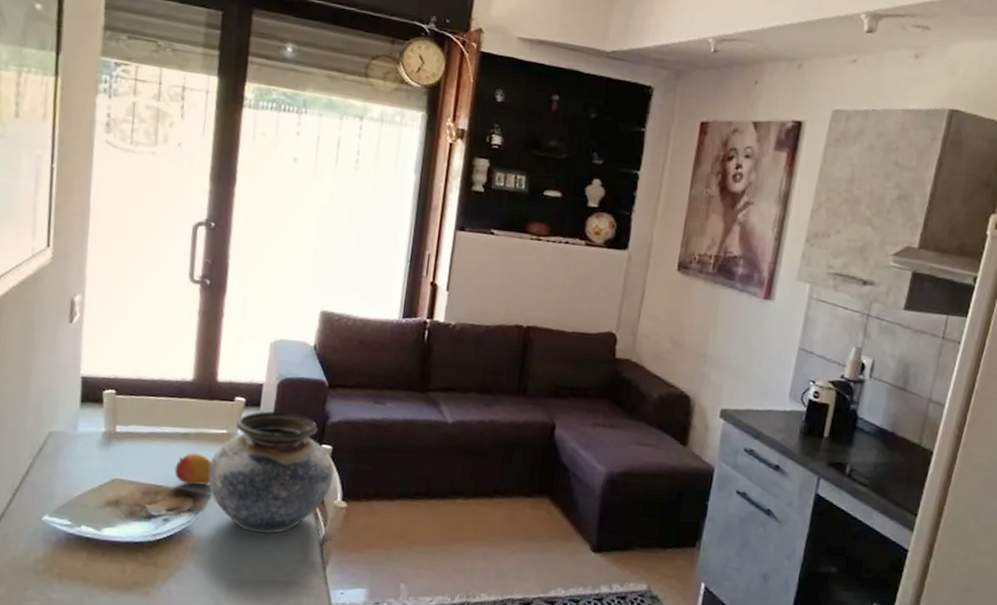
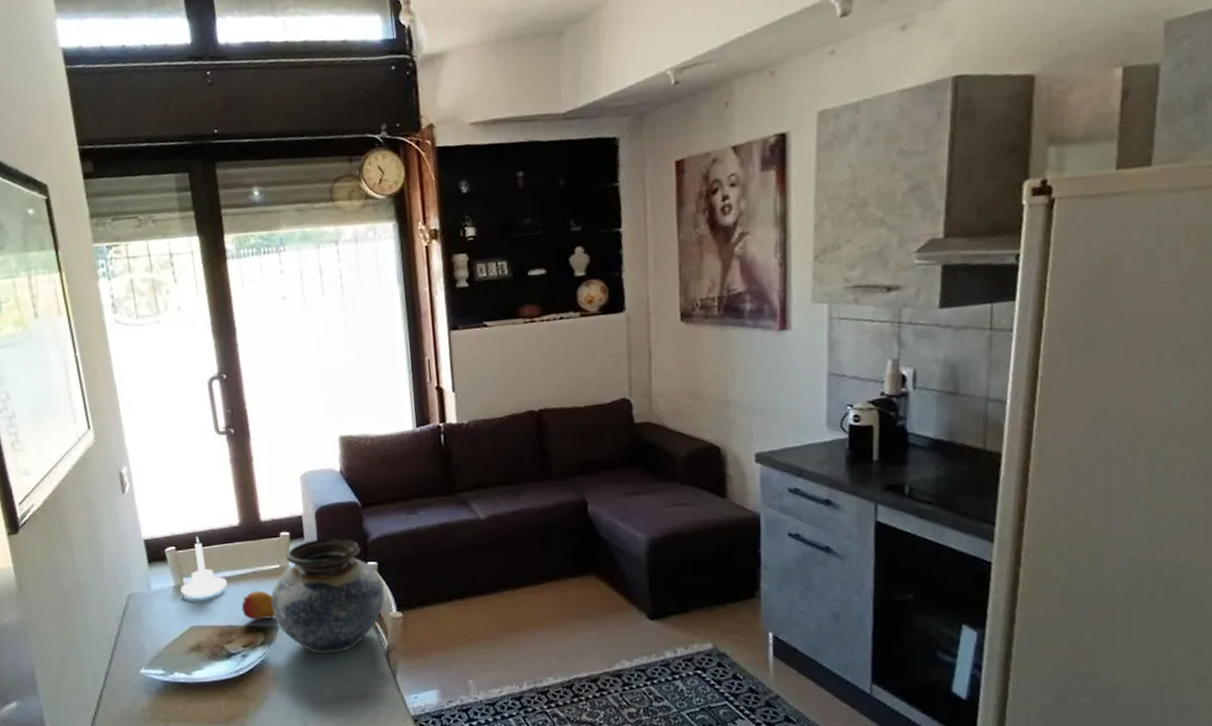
candle holder: none [110,383,165,450] -> present [180,535,227,598]

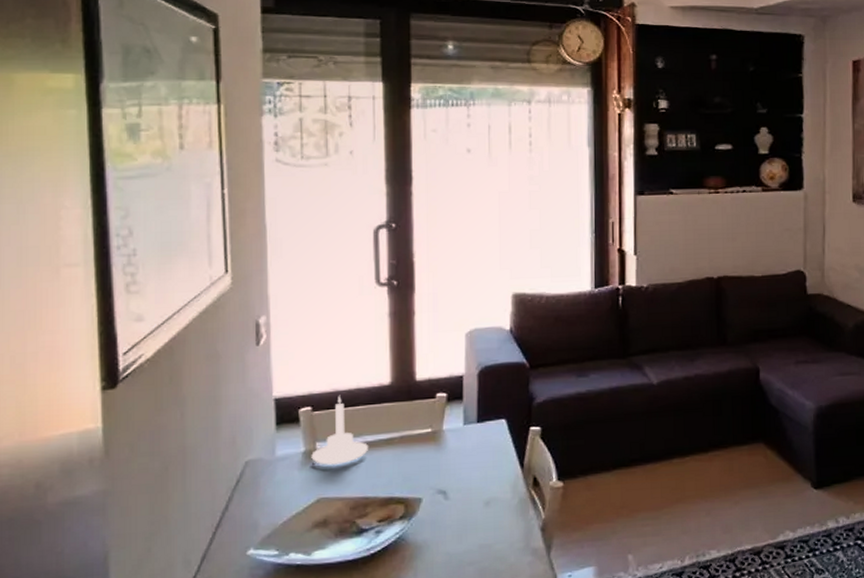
fruit: present [241,591,275,620] -> none [382,457,421,490]
vase: present [271,537,385,655] -> none [418,400,546,530]

